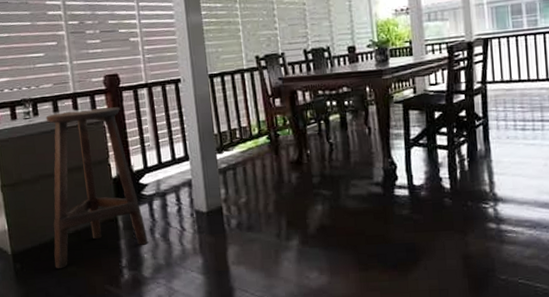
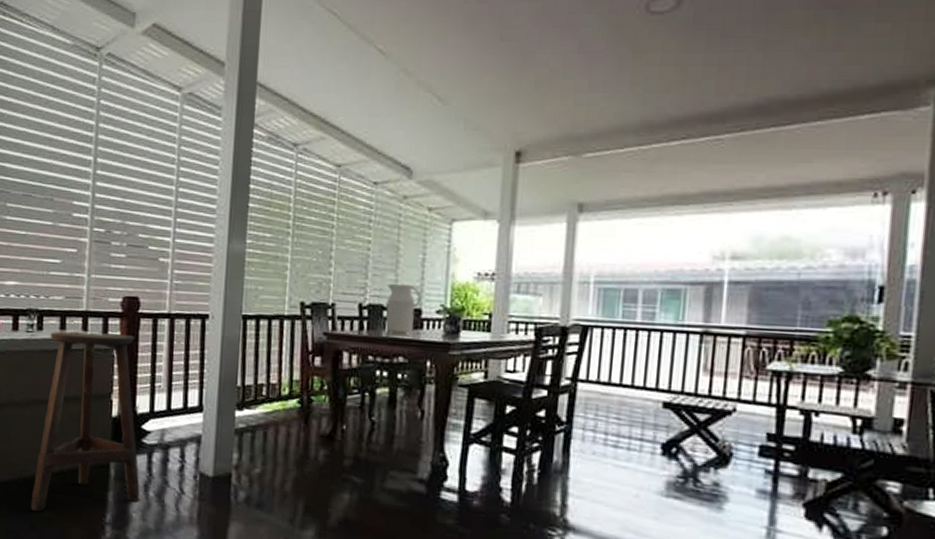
water jug: none [324,27,354,73] -> present [385,283,422,339]

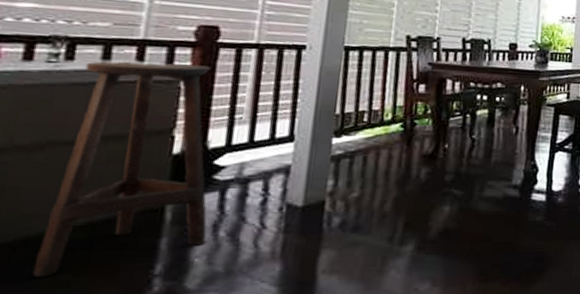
water jug: present [385,283,422,339] -> none [486,22,517,68]

